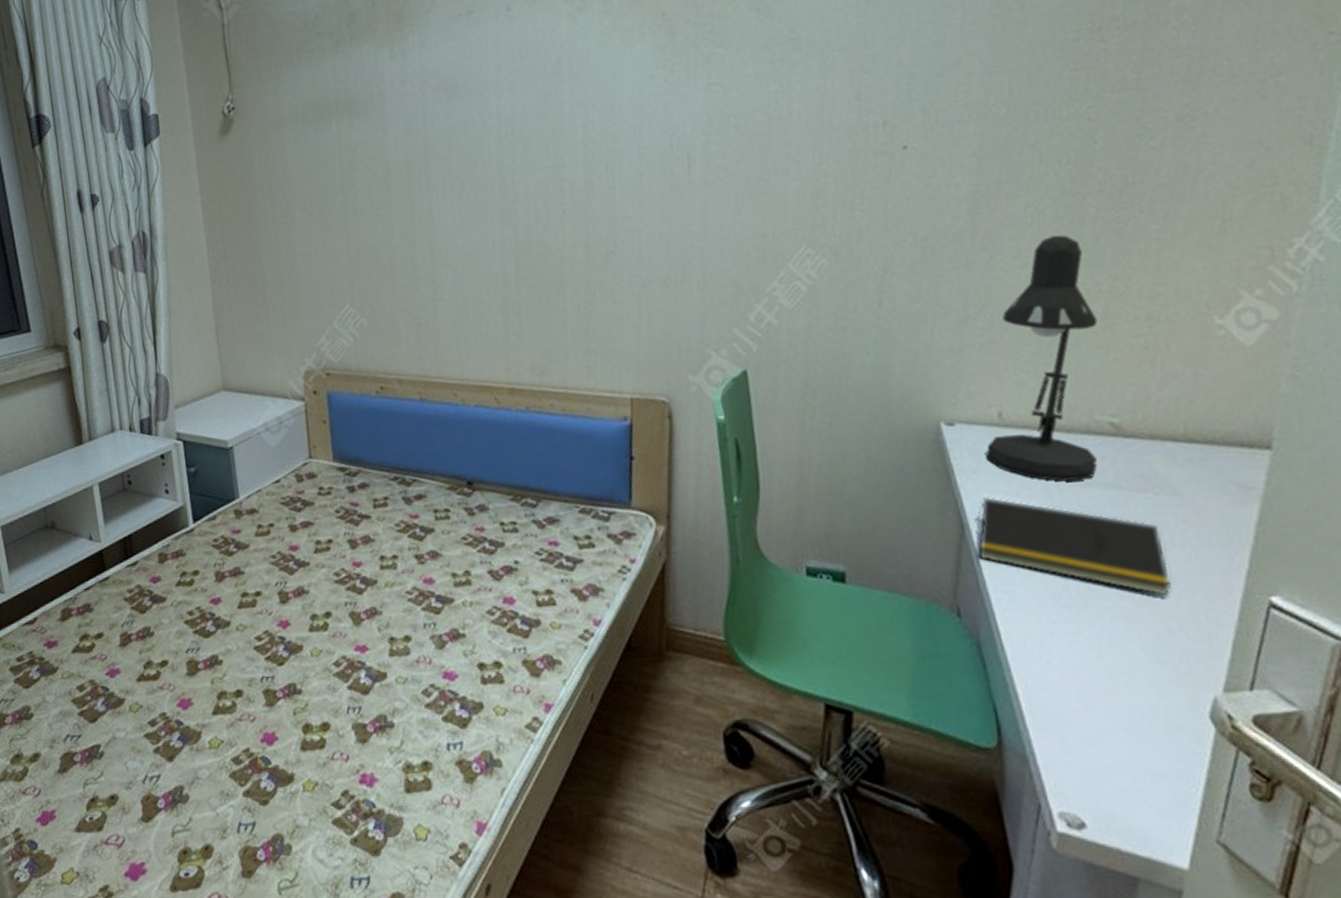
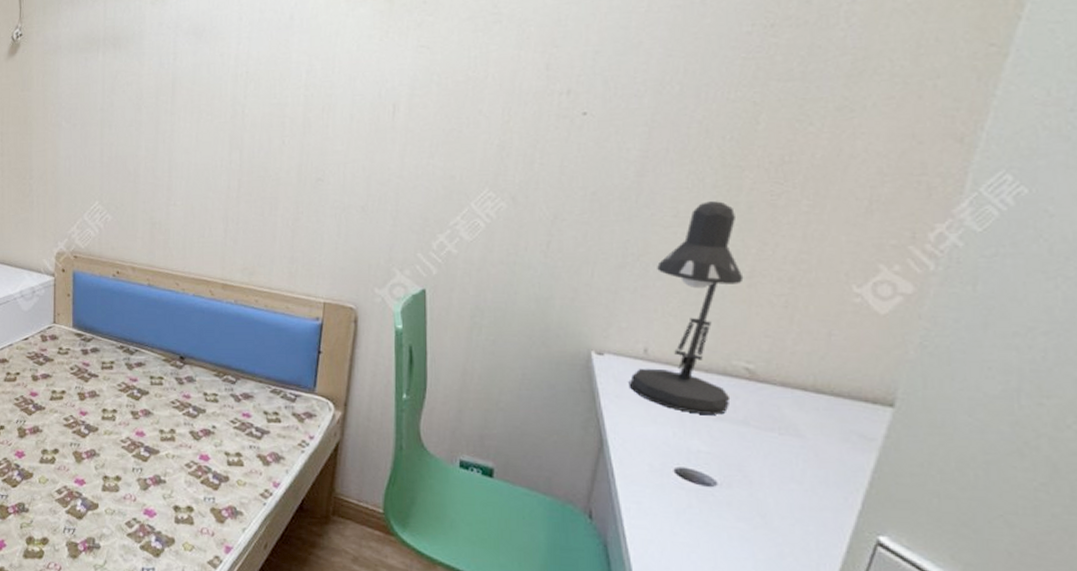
notepad: present [977,496,1172,597] -> none [613,418,788,524]

